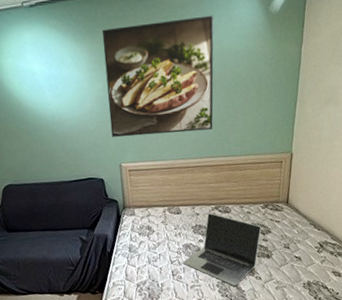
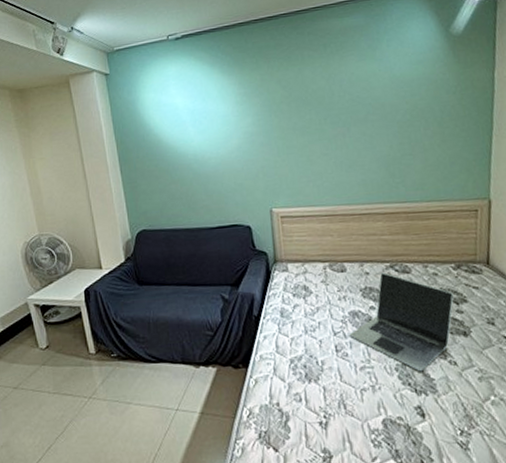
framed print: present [102,15,214,137] -> none [252,40,385,178]

